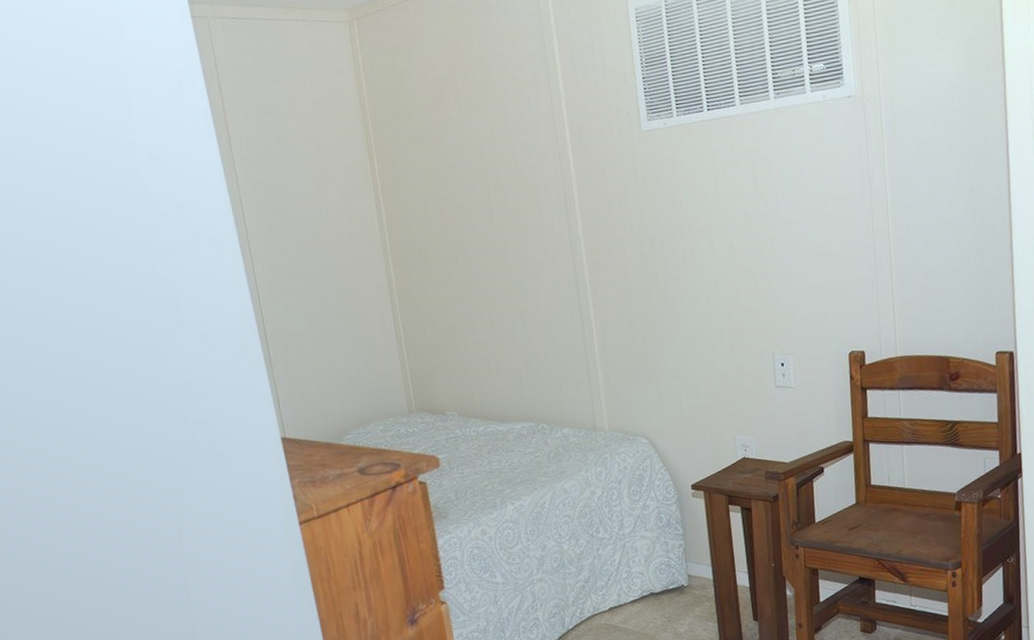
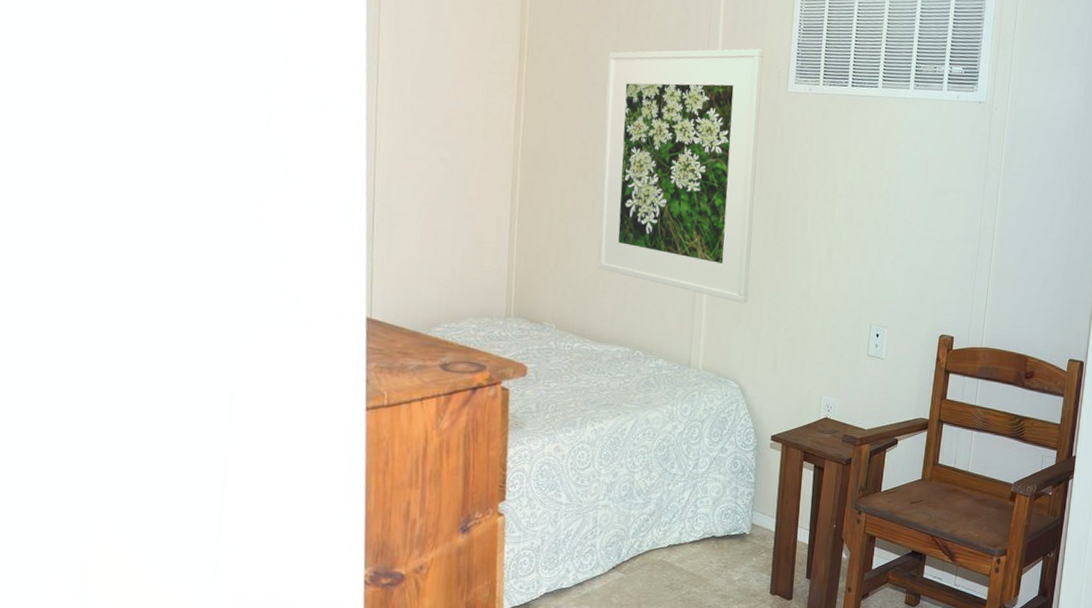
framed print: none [453,92,642,358] -> present [598,48,764,303]

